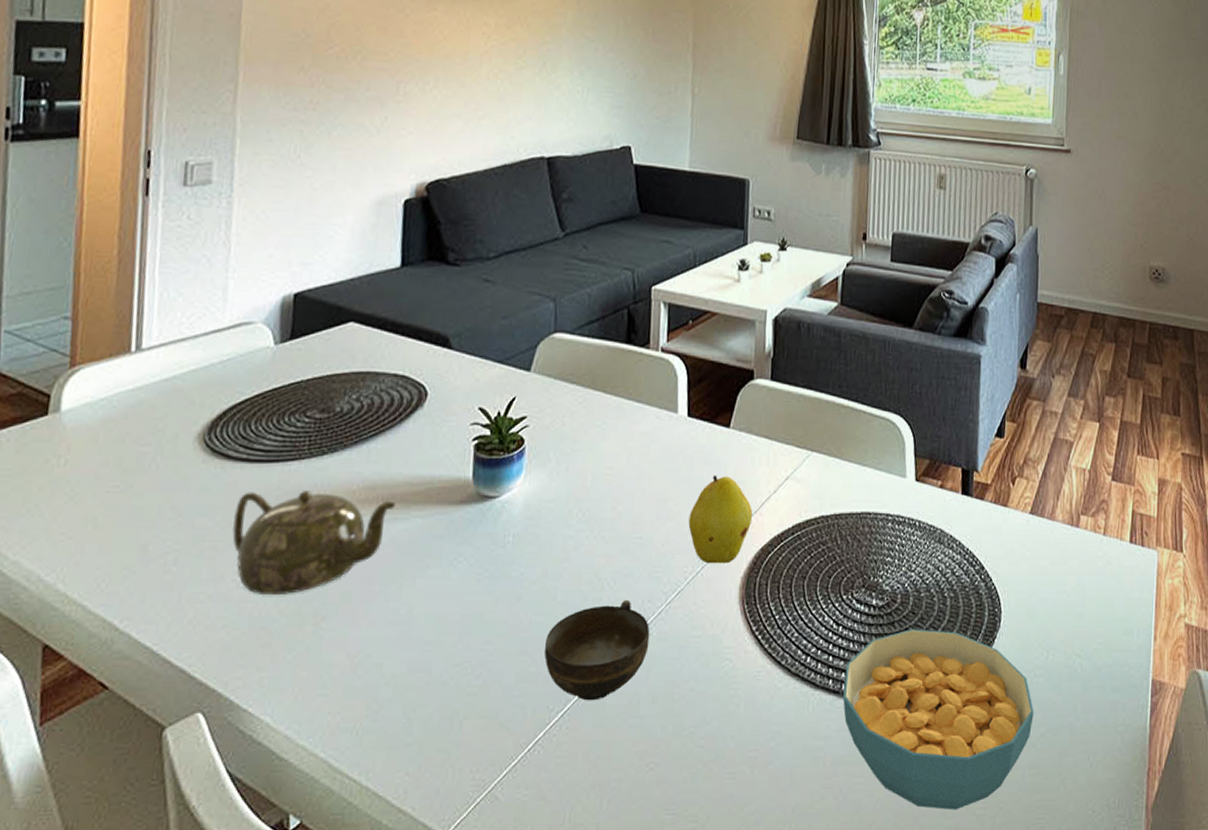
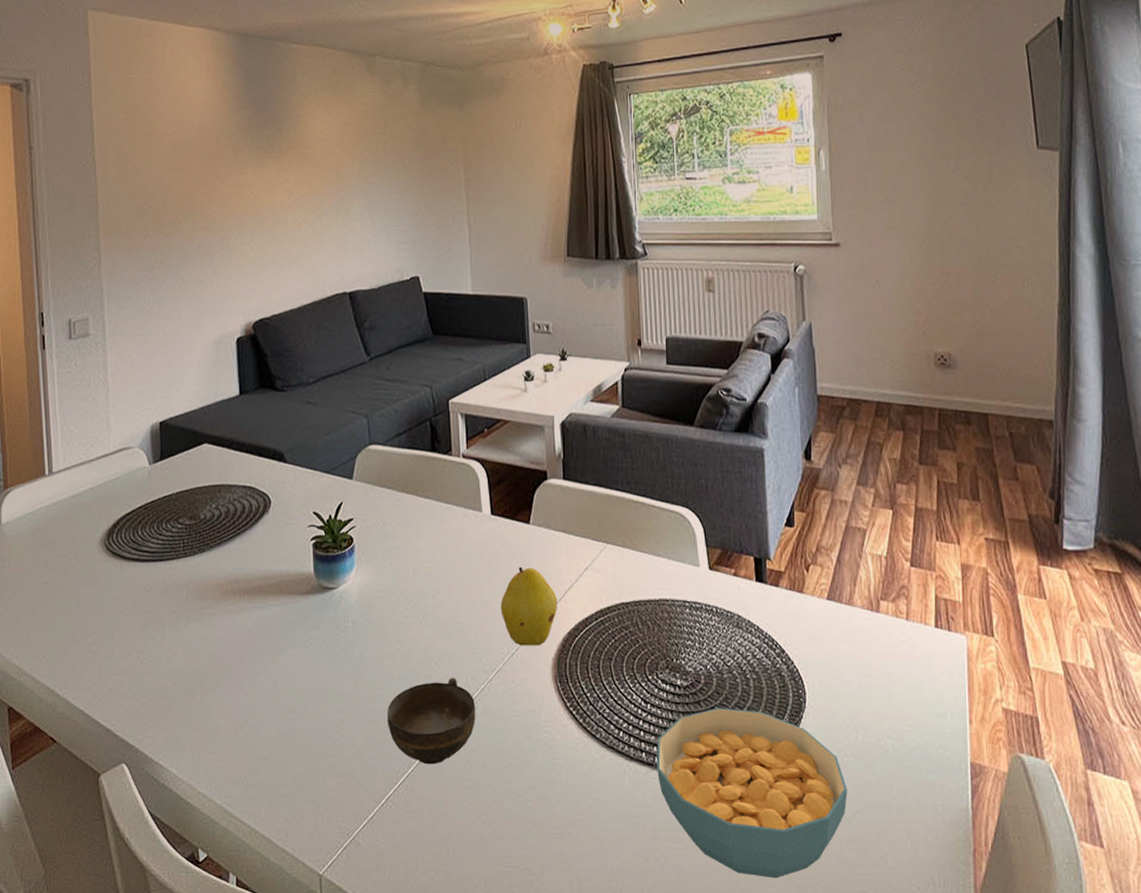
teapot: present [232,491,396,596] -> none [132,584,255,670]

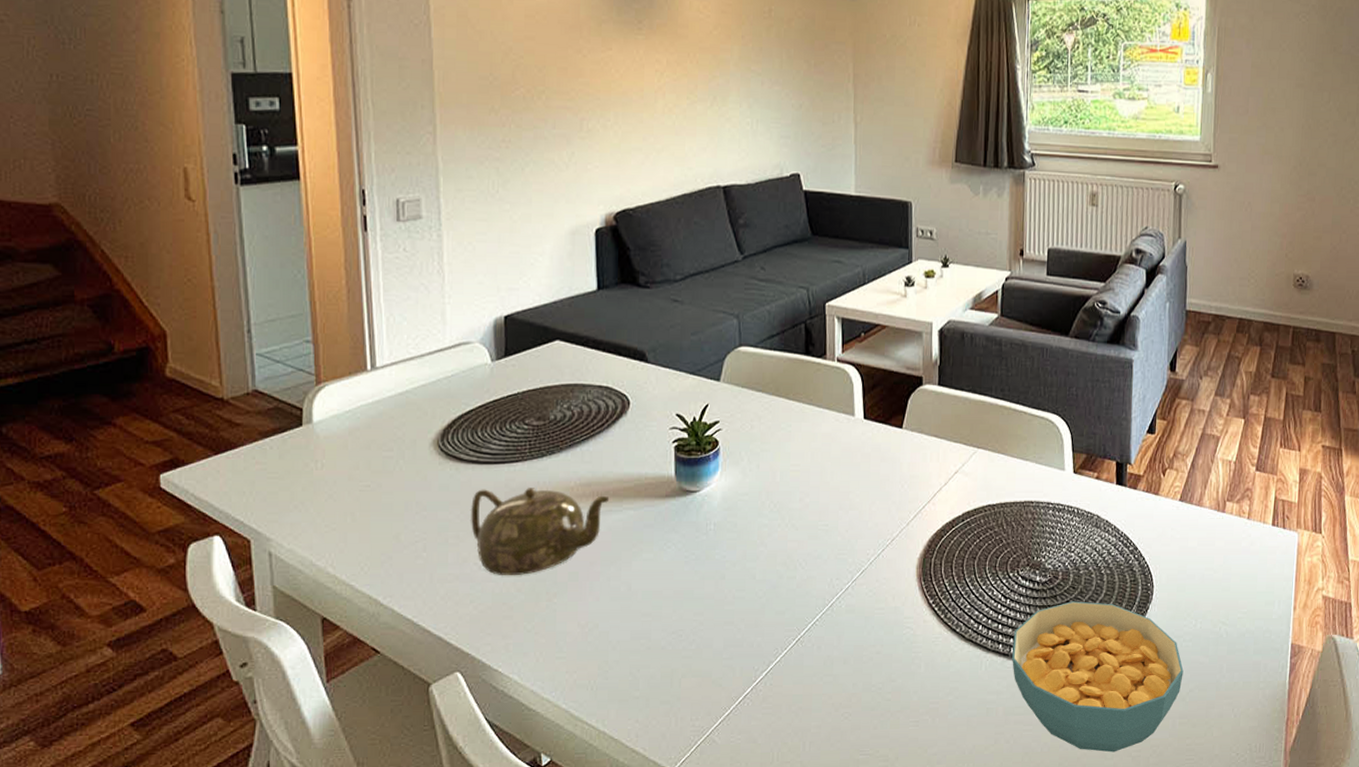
teapot: none [132,584,255,670] -> present [470,488,610,576]
cup: present [386,677,476,765] -> none [747,578,839,662]
fruit: present [500,566,557,646] -> none [869,470,926,547]

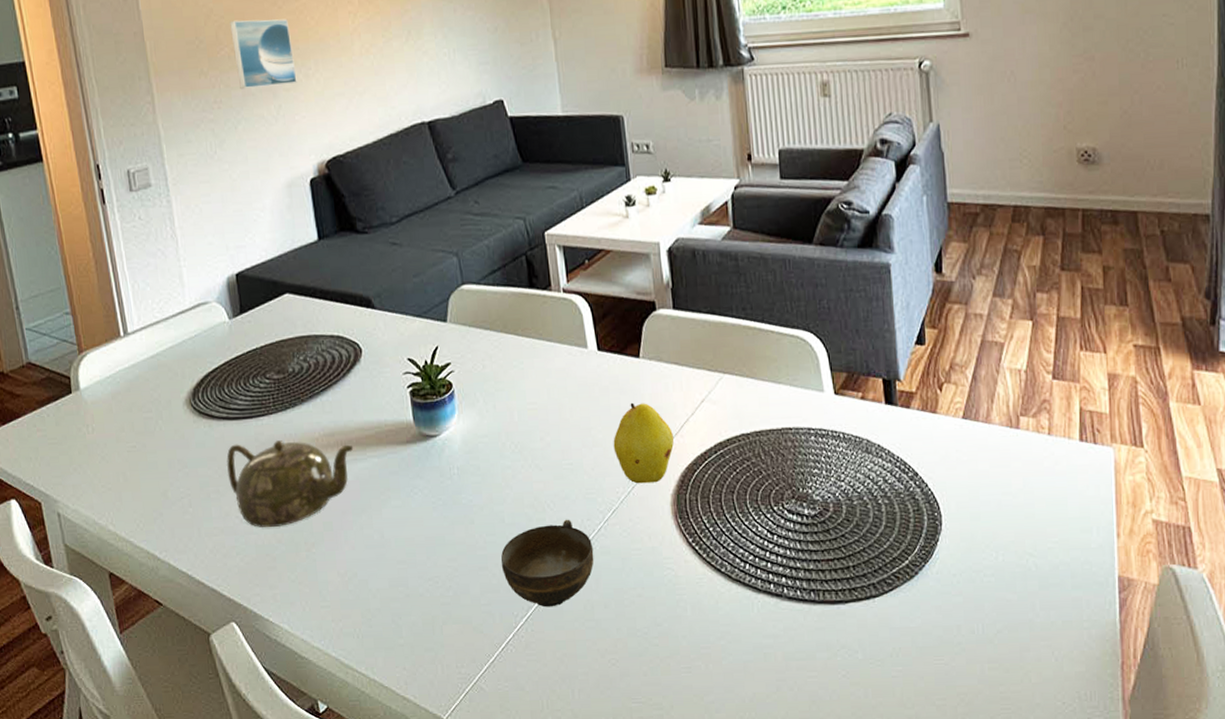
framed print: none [529,62,594,133] -> present [230,19,297,90]
cup: none [747,578,839,662] -> present [500,519,594,608]
fruit: none [869,470,926,547] -> present [613,402,674,484]
cereal bowl: present [1012,601,1184,753] -> none [785,535,988,701]

